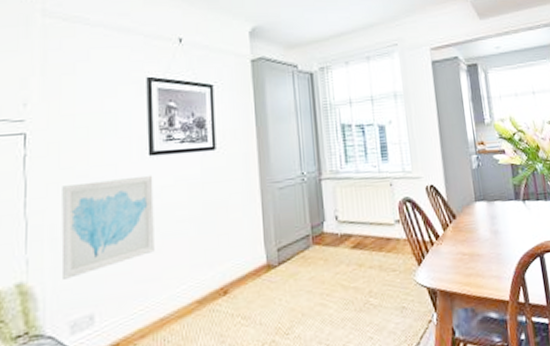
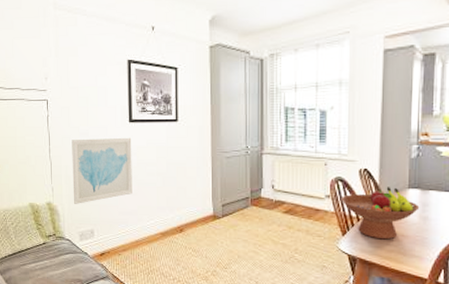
fruit bowl: none [411,202,489,264] -> present [341,187,420,240]

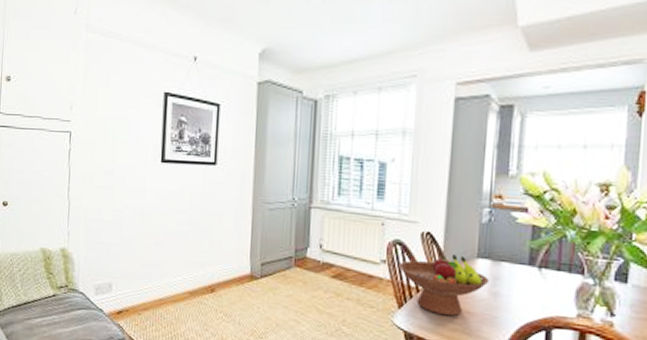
wall art: present [72,137,132,204] -> none [92,178,163,253]

